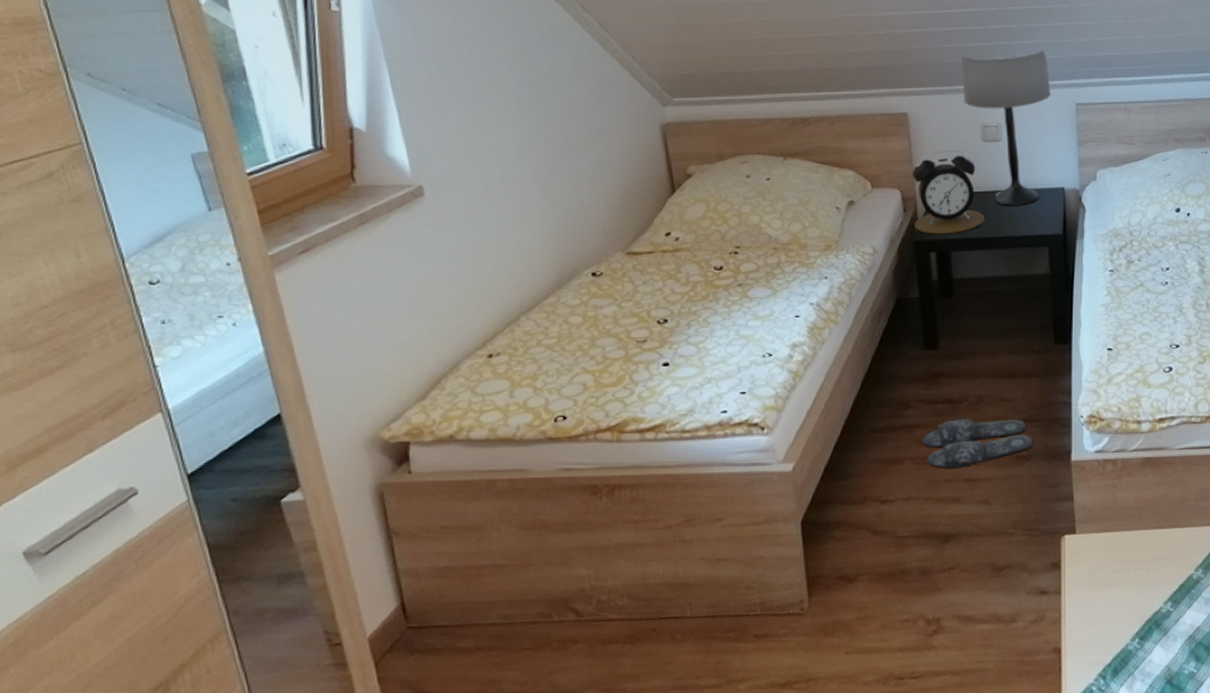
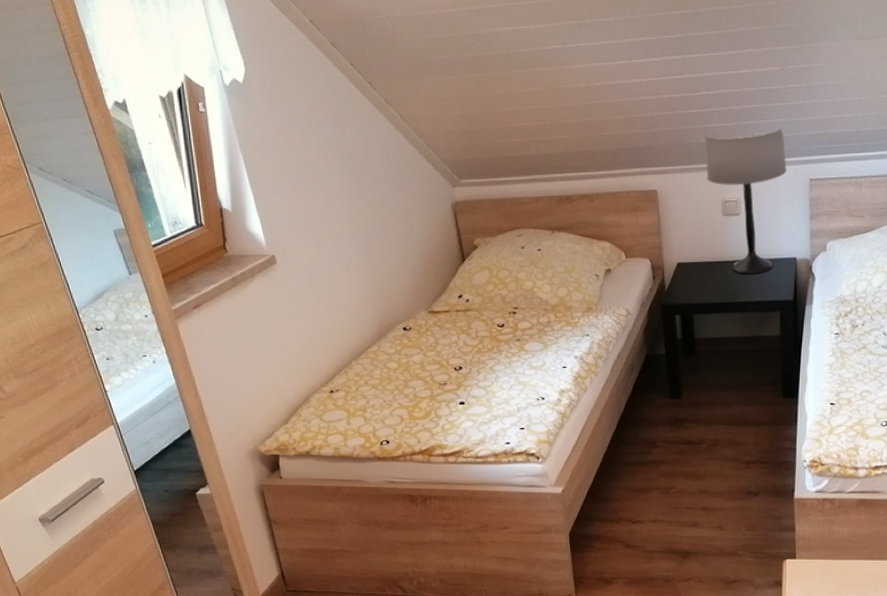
alarm clock: present [913,150,985,235] -> none [661,224,724,300]
slippers: present [922,419,1033,469] -> none [667,458,761,499]

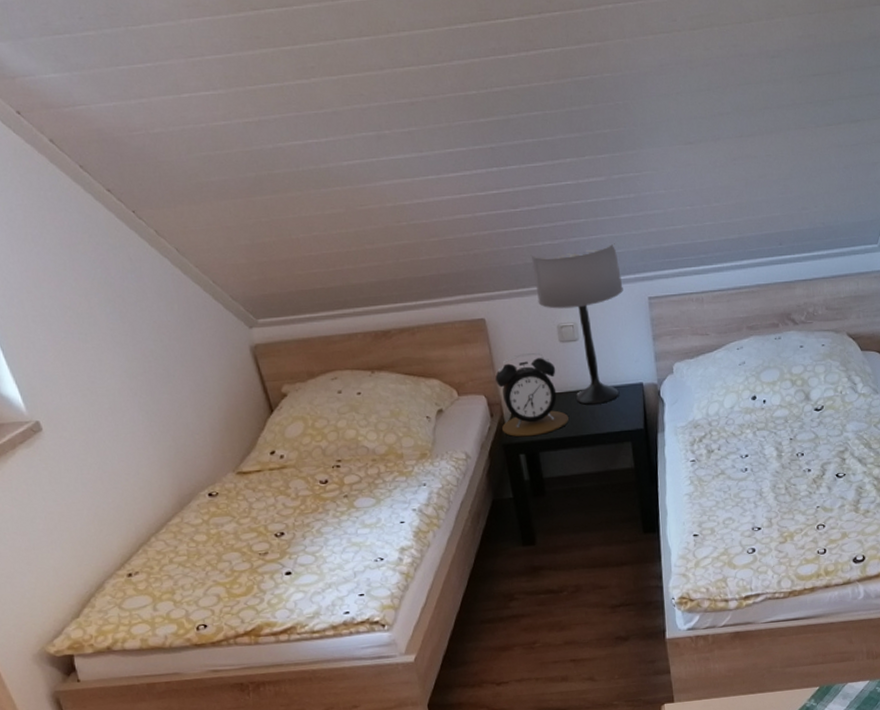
alarm clock: none [661,224,724,300] -> present [495,353,569,437]

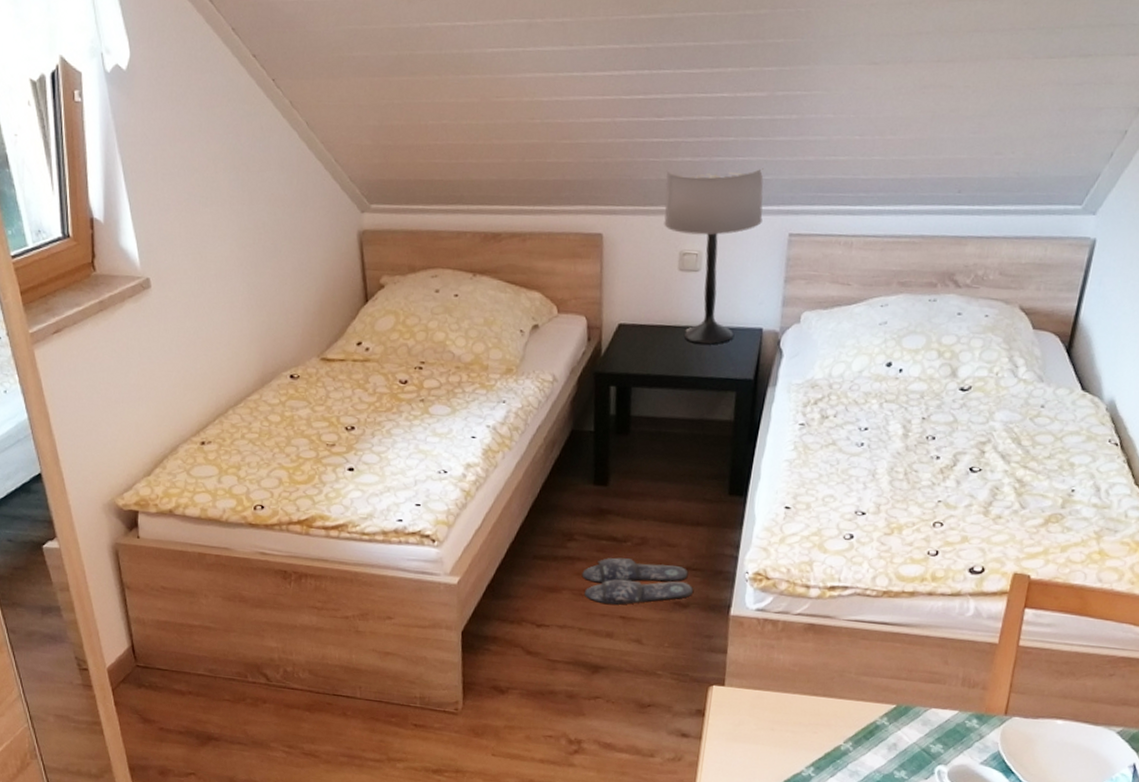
alarm clock: present [495,353,569,437] -> none [597,277,672,369]
slippers: none [528,604,630,652] -> present [582,557,693,605]

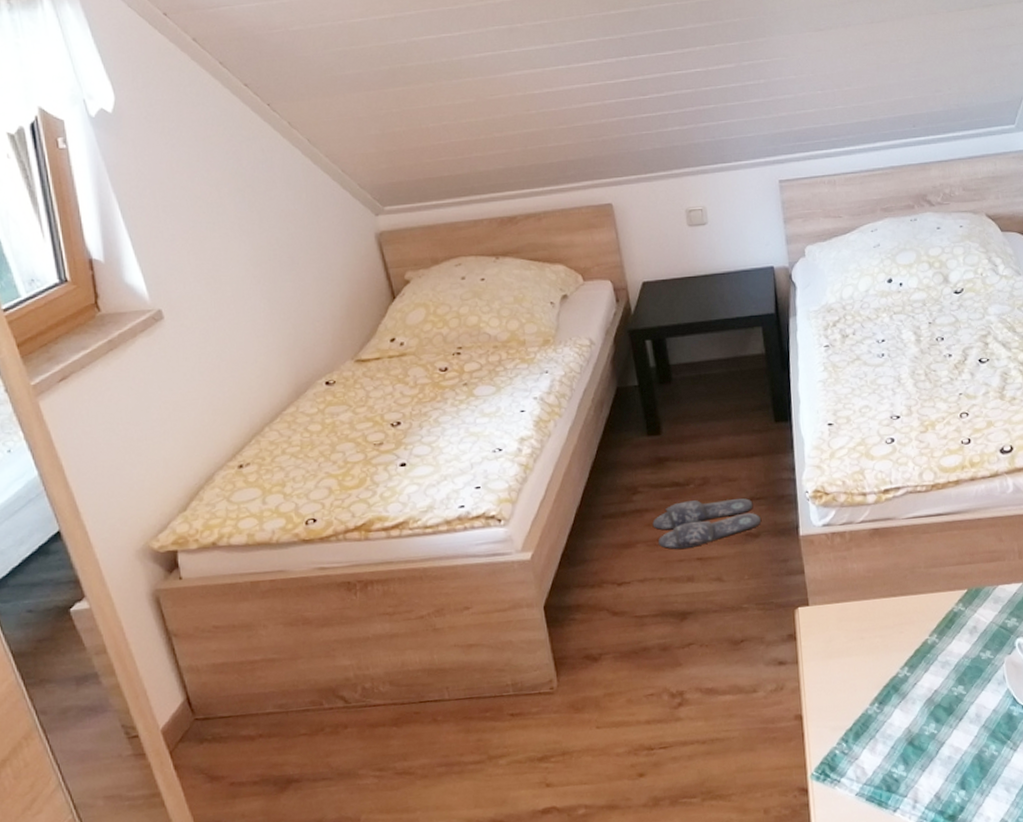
table lamp: present [664,168,764,345] -> none [659,128,753,289]

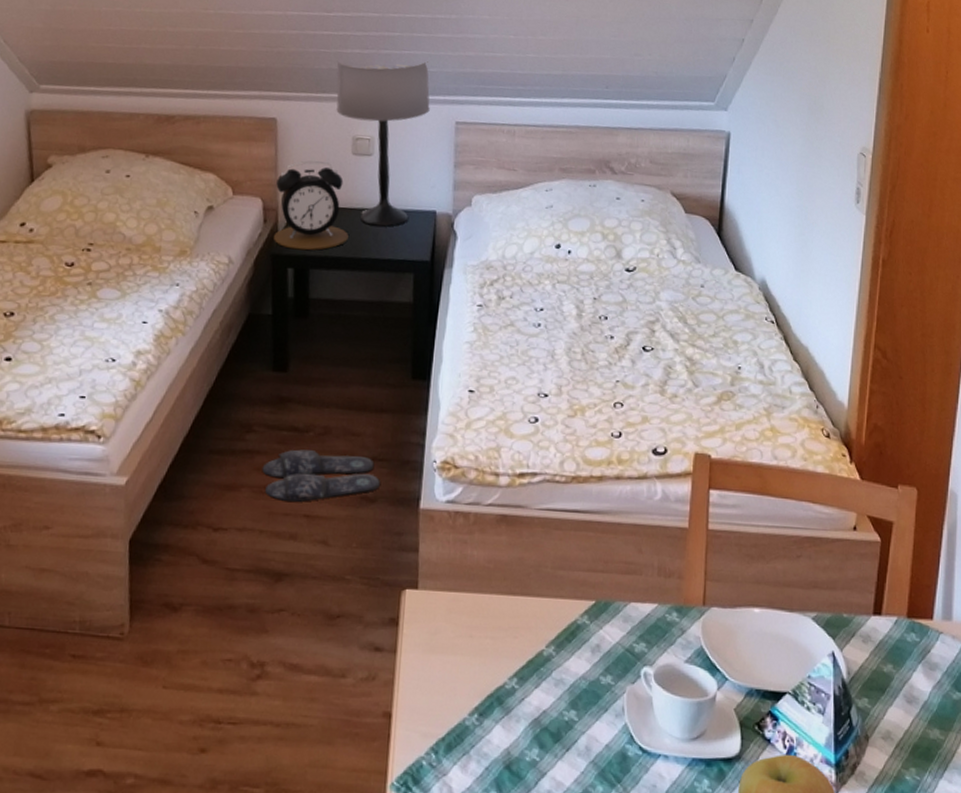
alarm clock: none [622,237,697,323] -> present [274,160,348,251]
table lamp: none [659,128,753,289] -> present [336,60,430,227]

